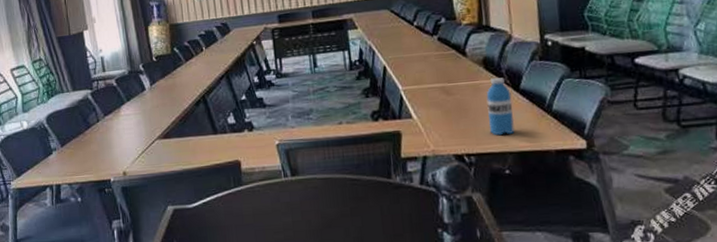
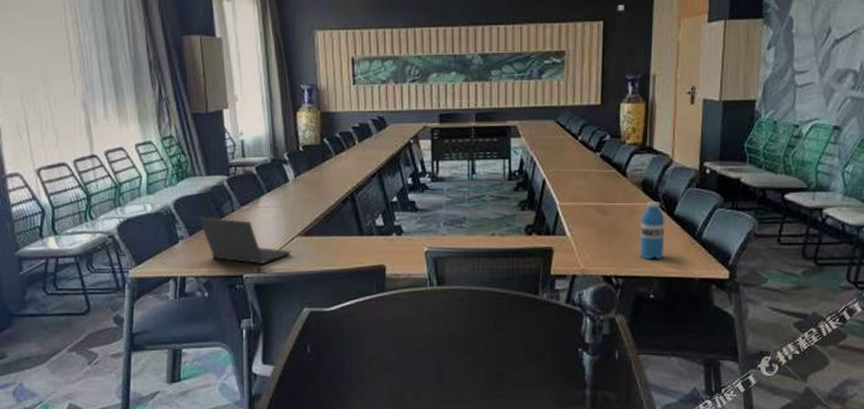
laptop computer: none [69,128,153,168] -> present [199,217,292,264]

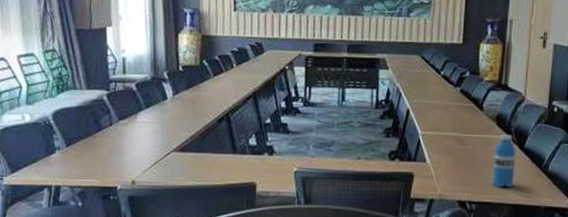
laptop computer: present [199,217,292,264] -> none [77,129,166,177]

